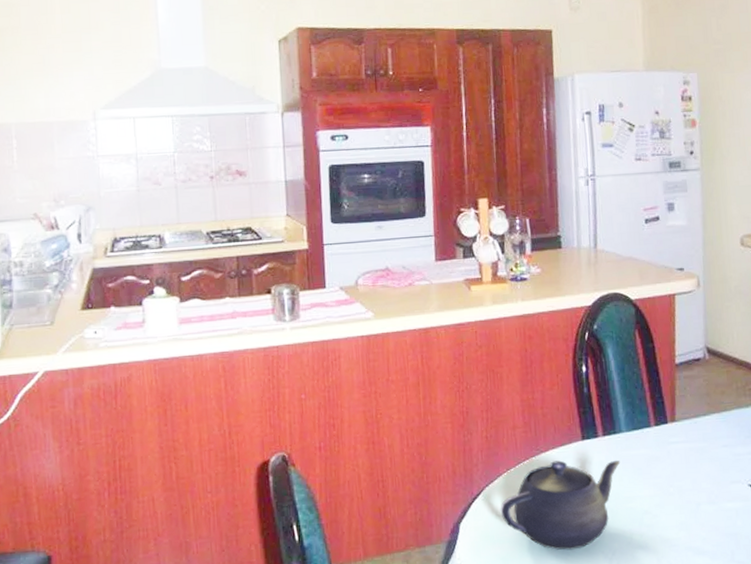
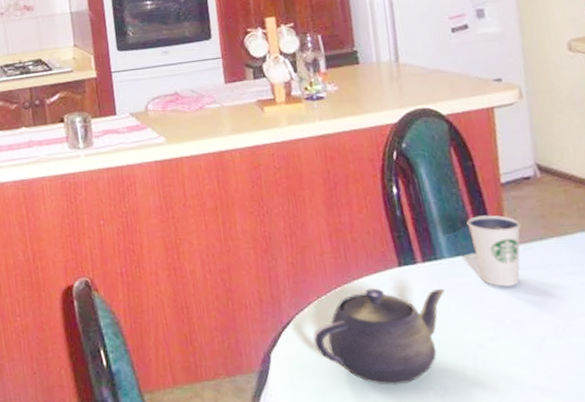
dixie cup: none [644,392,689,458] -> present [466,215,521,287]

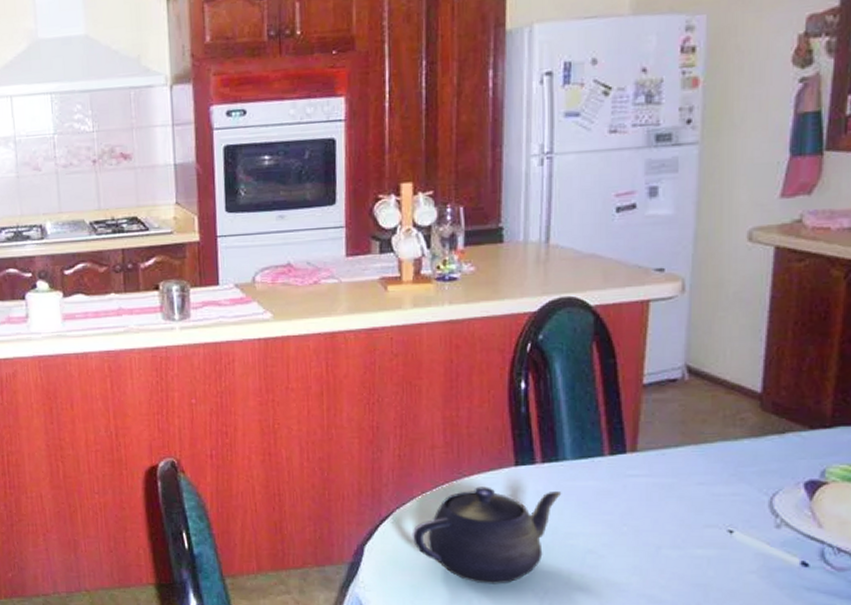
dixie cup: present [466,215,521,287] -> none [597,417,657,493]

